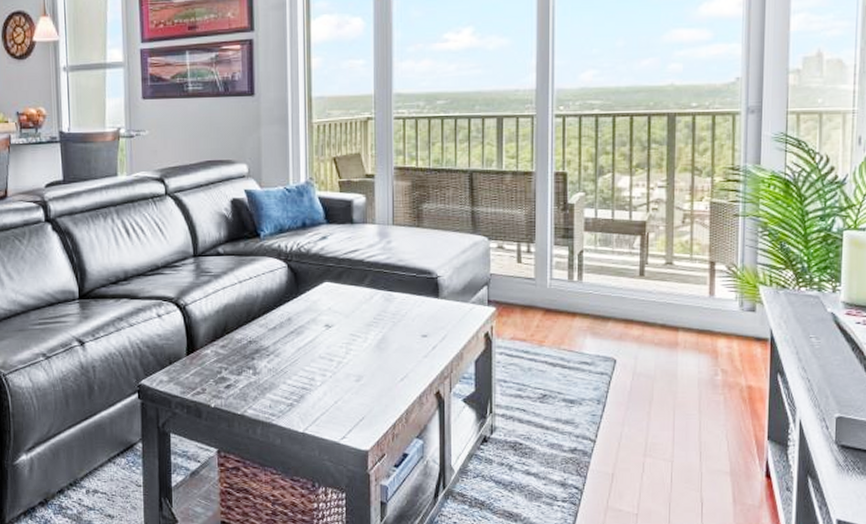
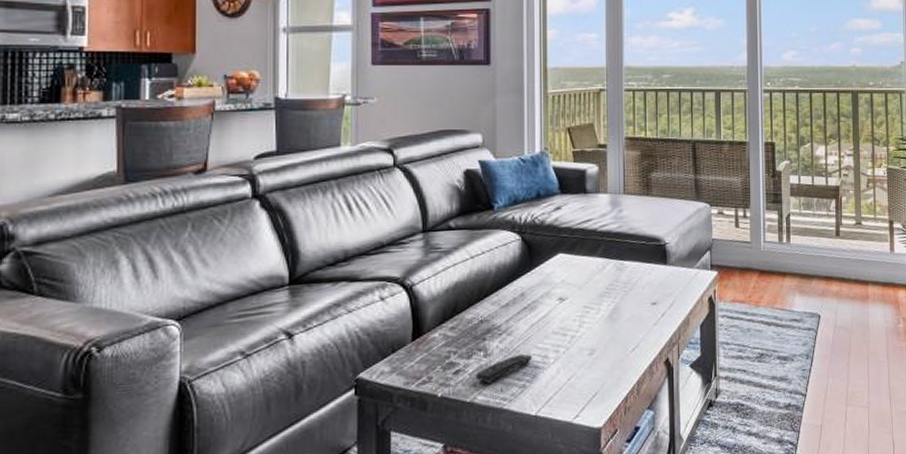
remote control: none [245,374,300,399] -> present [476,353,533,384]

